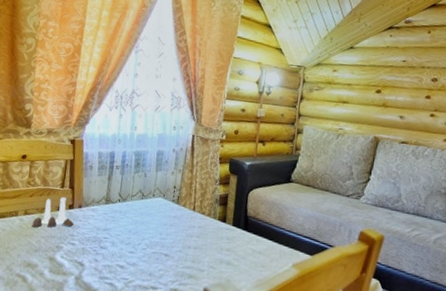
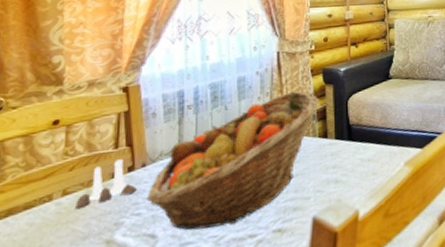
fruit basket: none [79,173,223,274] -> present [146,91,319,230]

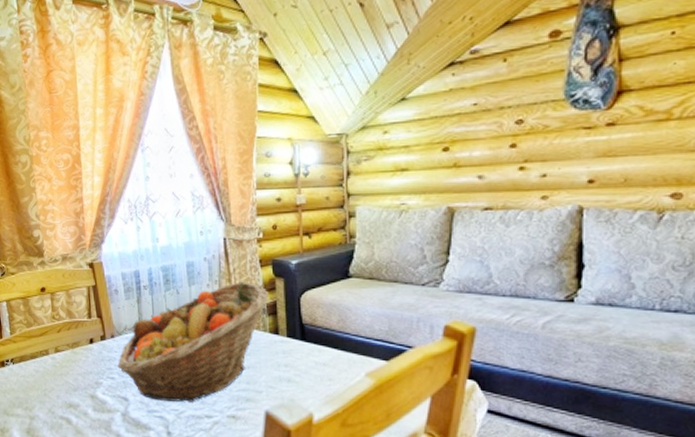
salt and pepper shaker set: present [75,159,137,210] -> none [65,328,109,366]

